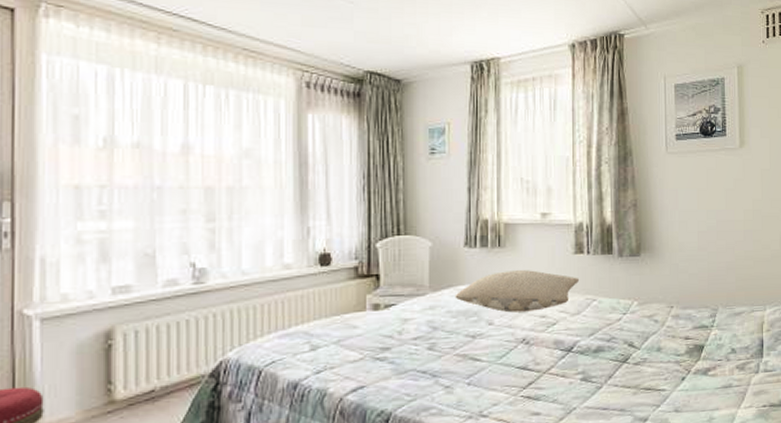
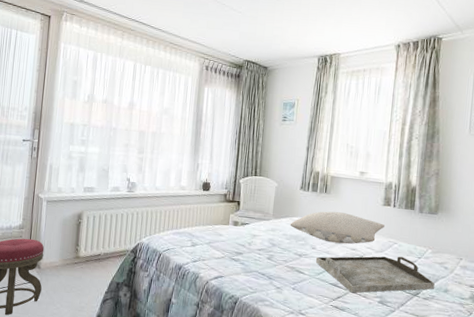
serving tray: none [494,315,645,375] -> present [315,256,435,293]

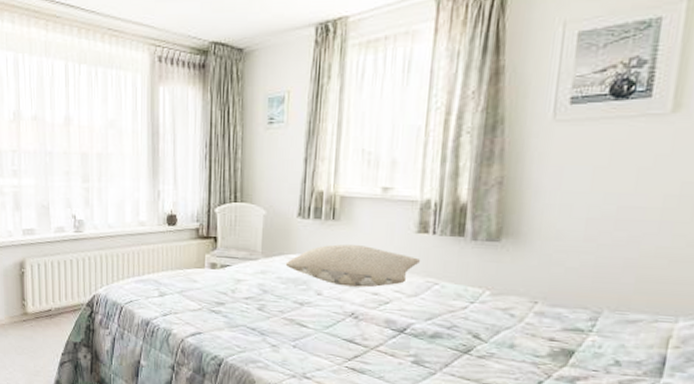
serving tray: present [315,256,435,293] -> none [322,301,495,351]

